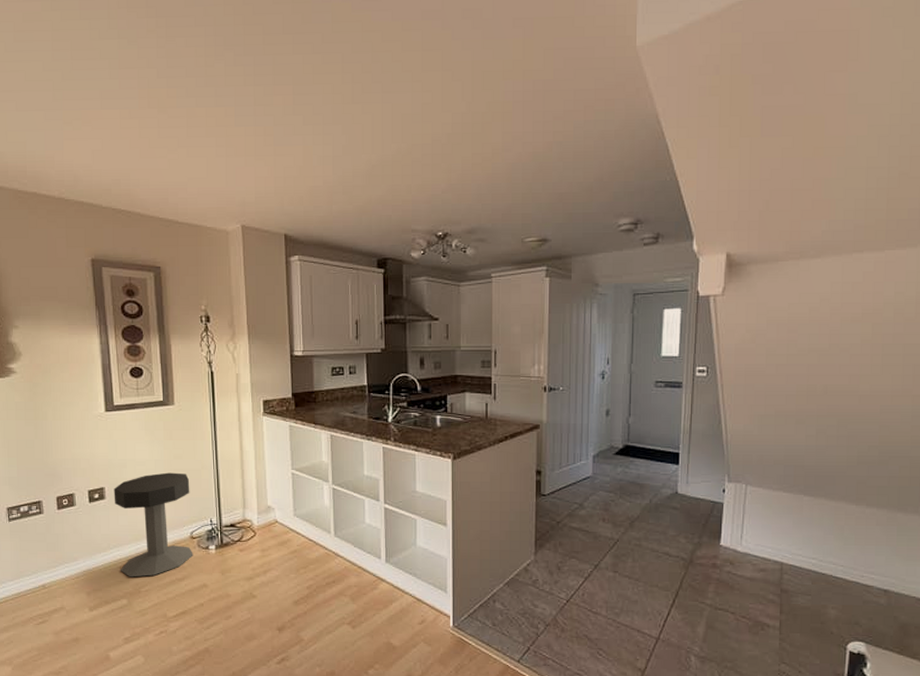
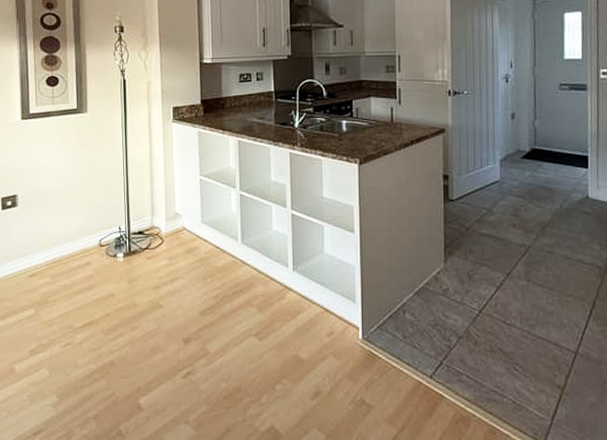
side table: present [113,472,193,578] -> none [26,179,101,287]

